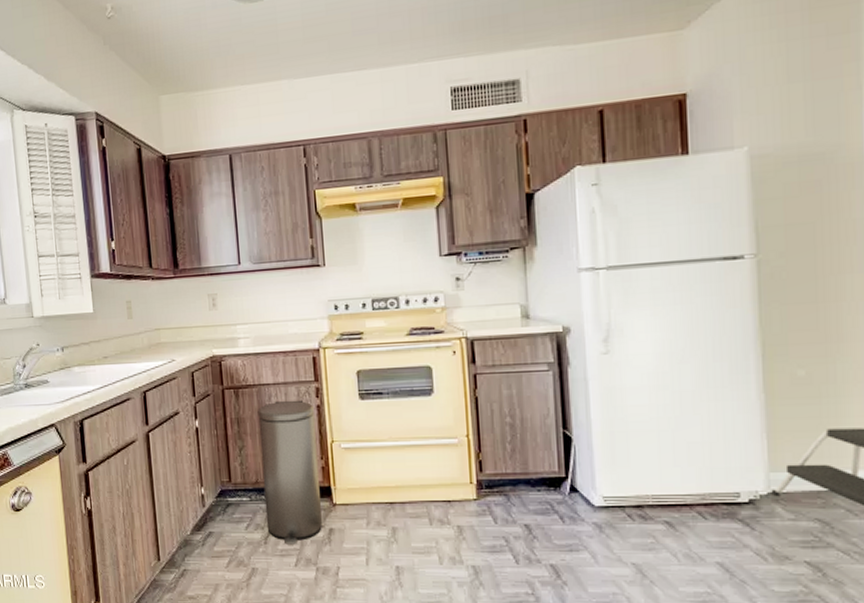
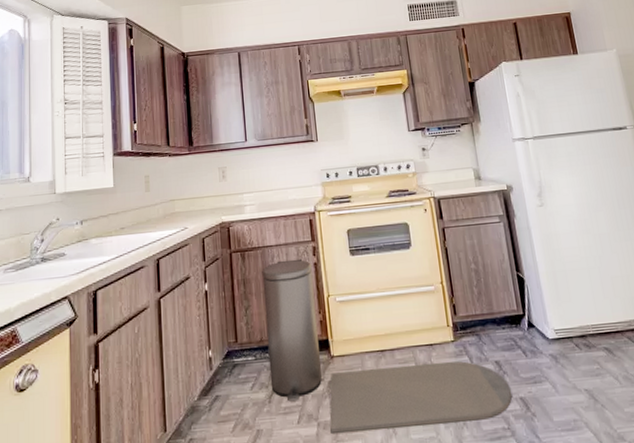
door mat: none [329,520,540,583] -> present [329,361,512,433]

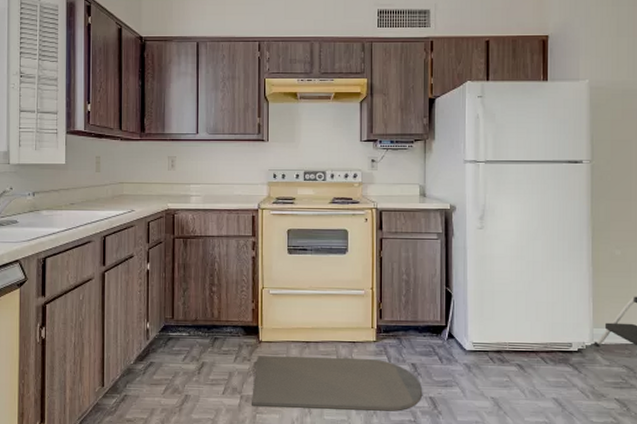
pedal bin: present [262,258,322,402] -> none [201,251,249,375]

